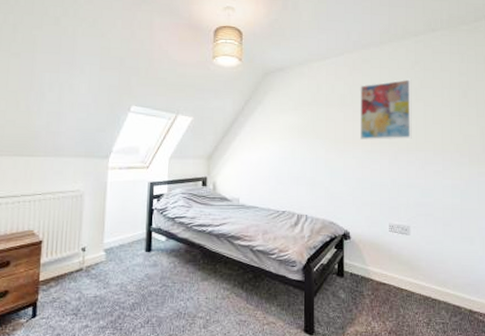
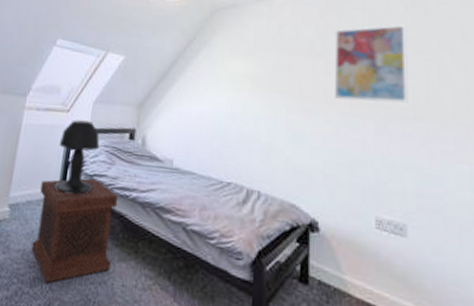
side table: none [128,220,197,305] -> present [31,178,119,283]
table lamp: none [143,174,178,235] -> present [55,119,100,195]

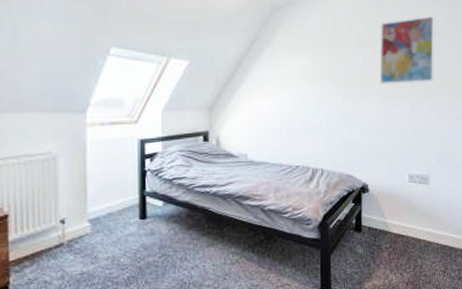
side table: present [31,178,119,283] -> none [120,182,200,279]
table lamp: present [55,119,100,195] -> none [133,130,175,200]

